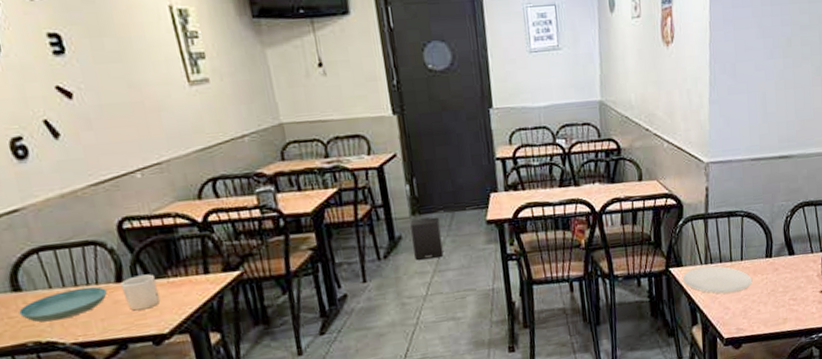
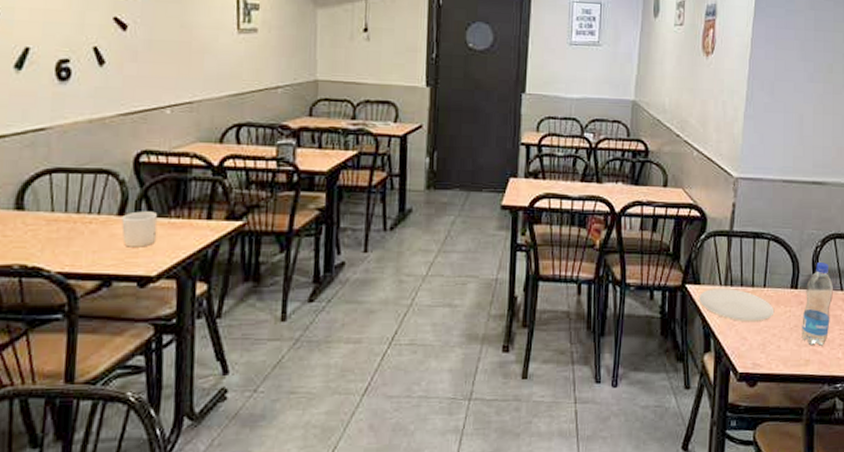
saucer: present [19,287,107,322] -> none [15,215,106,246]
pedal bin: present [410,217,444,260] -> none [422,194,453,238]
bottle: none [778,230,805,306] -> present [802,263,833,346]

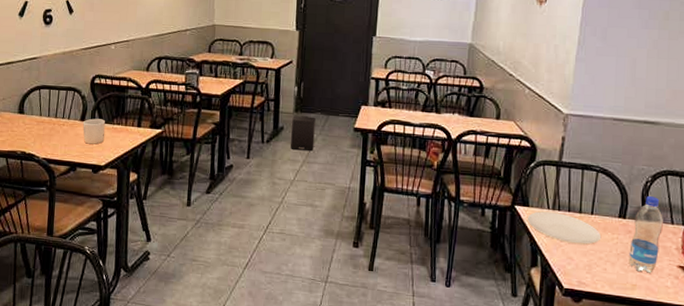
pedal bin: none [422,194,453,238] -> present [291,115,316,152]

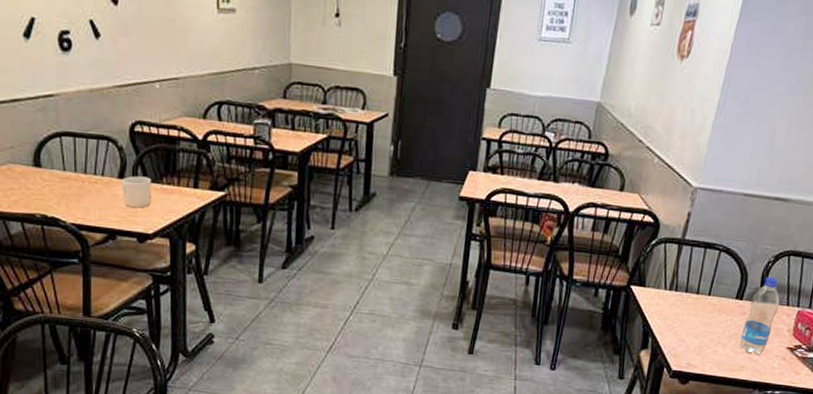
pedal bin: present [291,115,316,152] -> none [384,180,414,223]
plate: present [528,211,602,246] -> none [642,291,716,327]

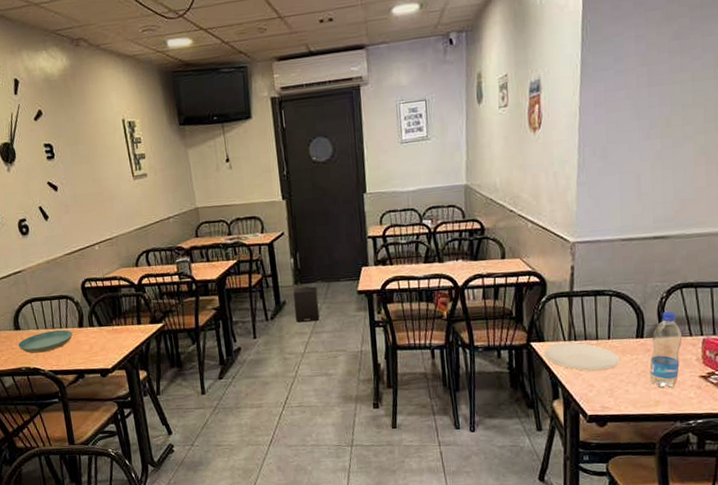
saucer: none [35,175,109,200] -> present [18,329,73,353]
mug: present [122,176,152,208] -> none [82,322,107,350]
pedal bin: none [384,180,414,223] -> present [293,286,320,322]
plate: none [642,291,716,327] -> present [544,342,621,372]

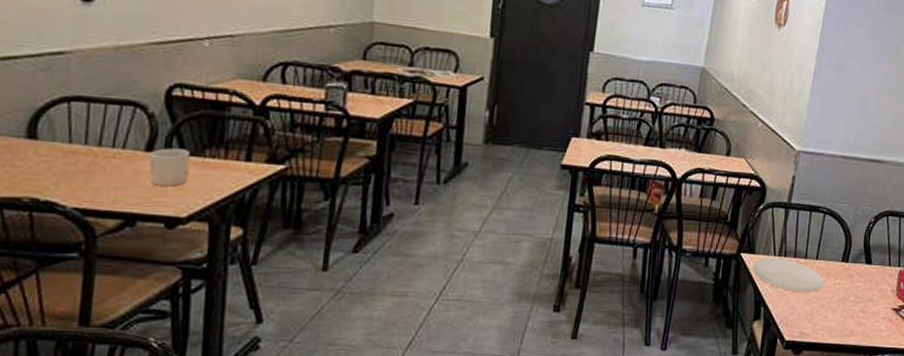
saucer: present [18,329,73,353] -> none [25,148,132,180]
mug: none [82,322,107,350] -> present [149,148,191,187]
pedal bin: present [293,286,320,322] -> none [477,148,512,194]
bottle: present [649,312,682,388] -> none [848,238,882,318]

